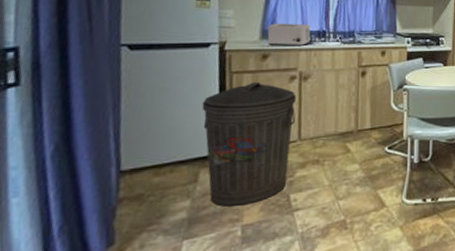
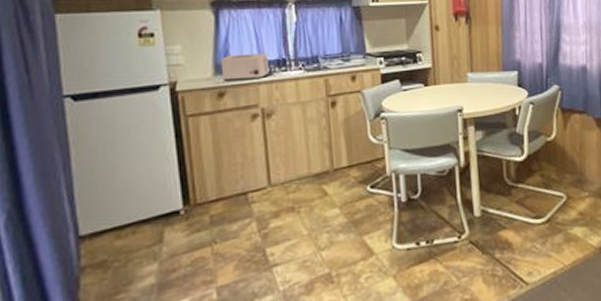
trash can: present [202,82,297,207] -> none [158,124,262,268]

